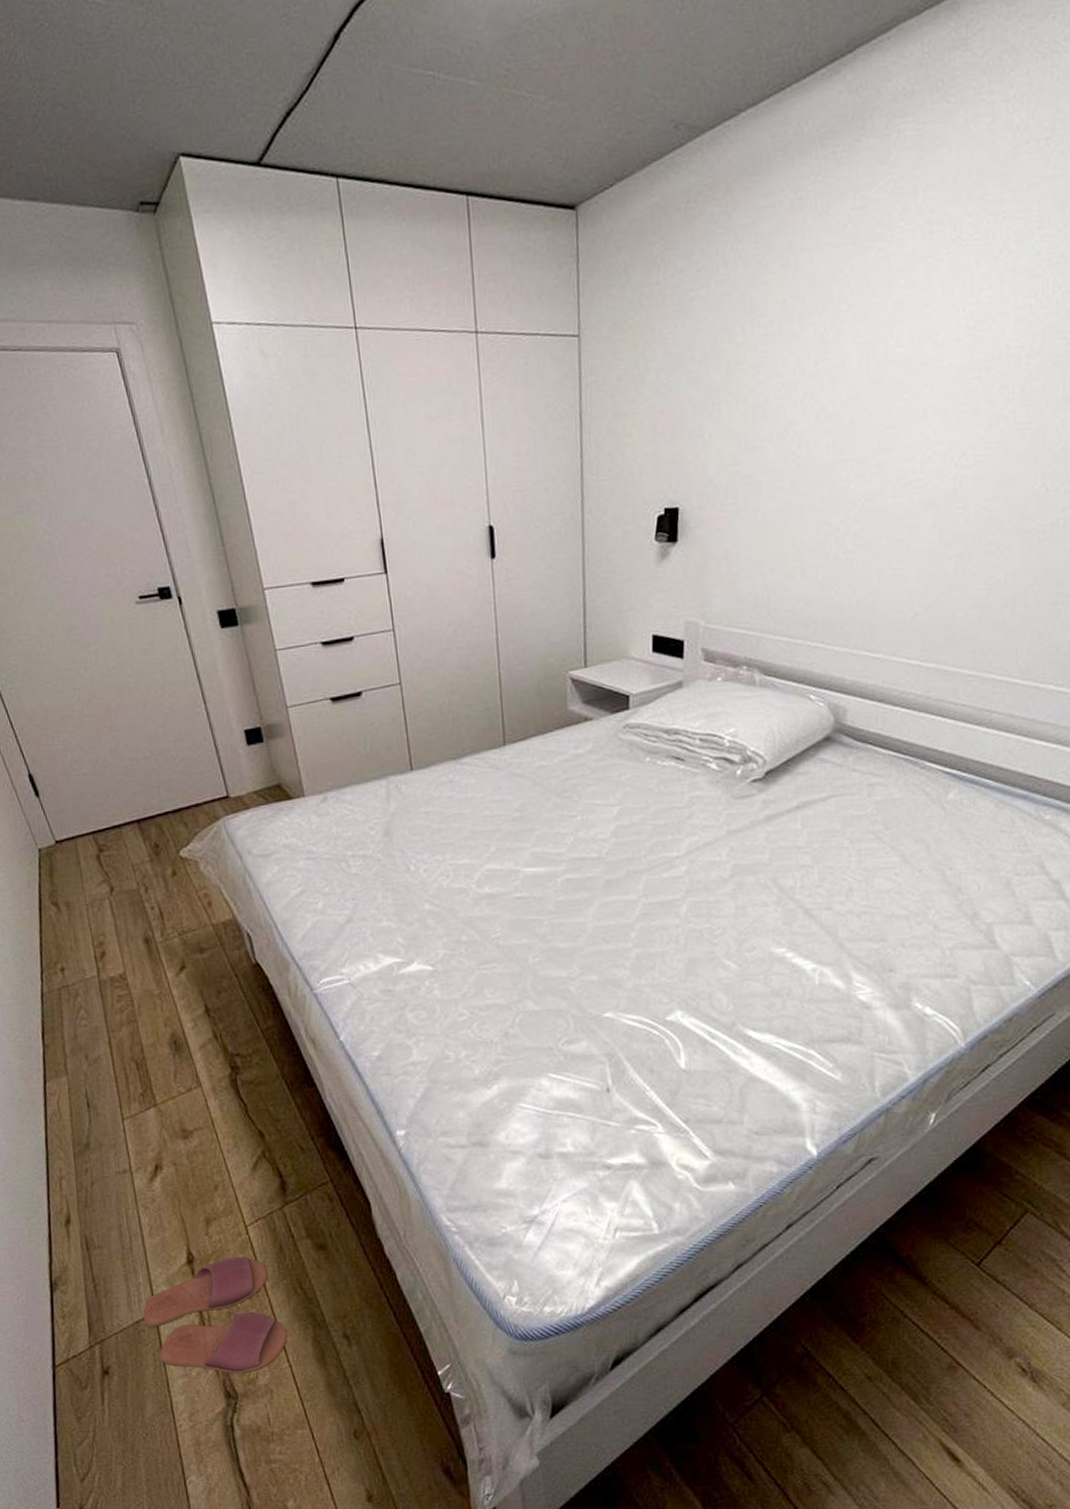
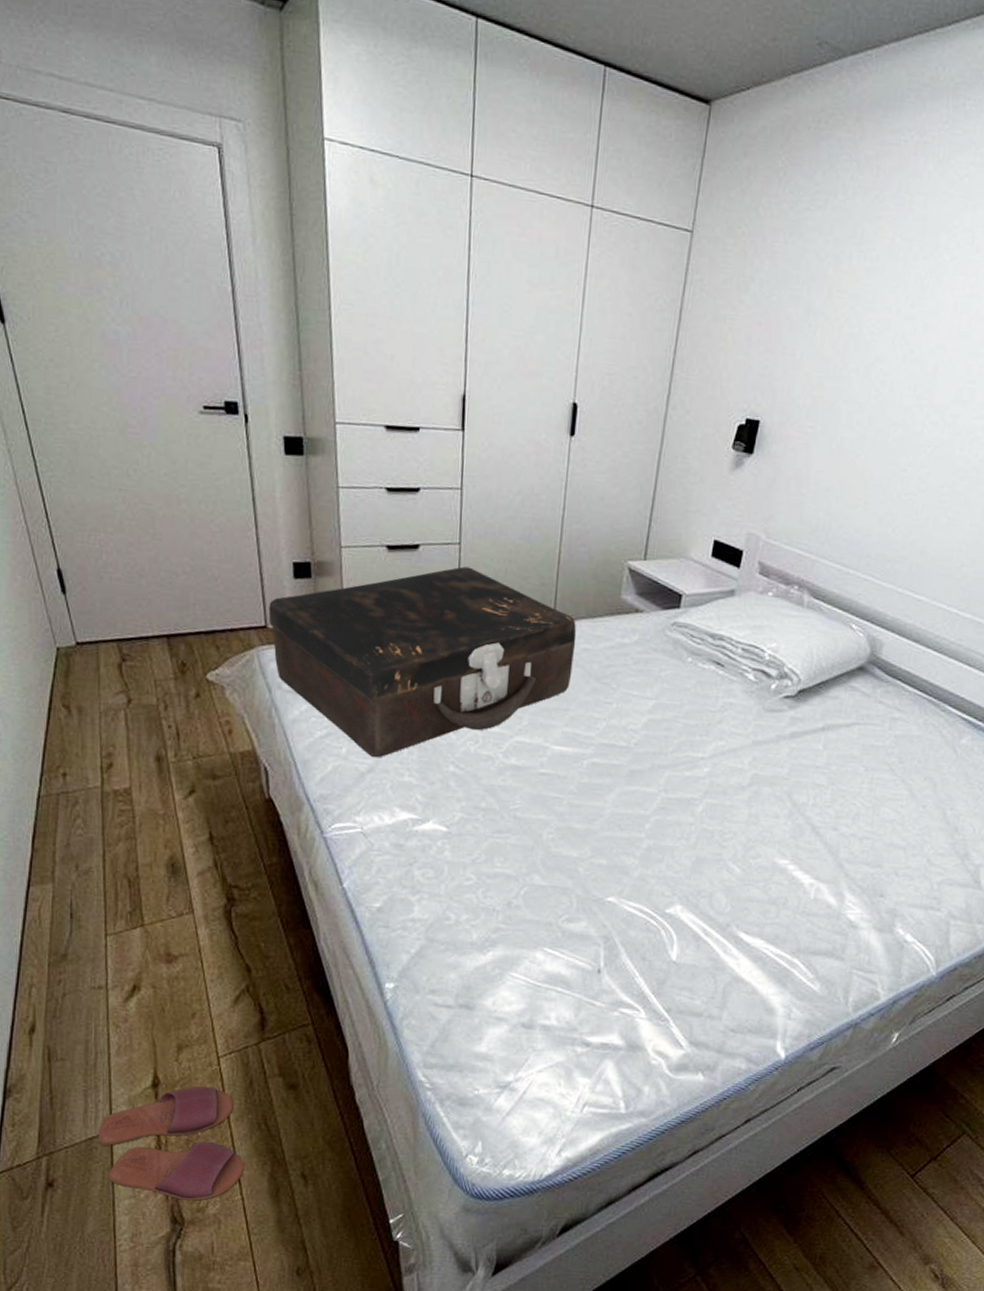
suitcase: none [227,705,532,908] -> present [268,566,577,758]

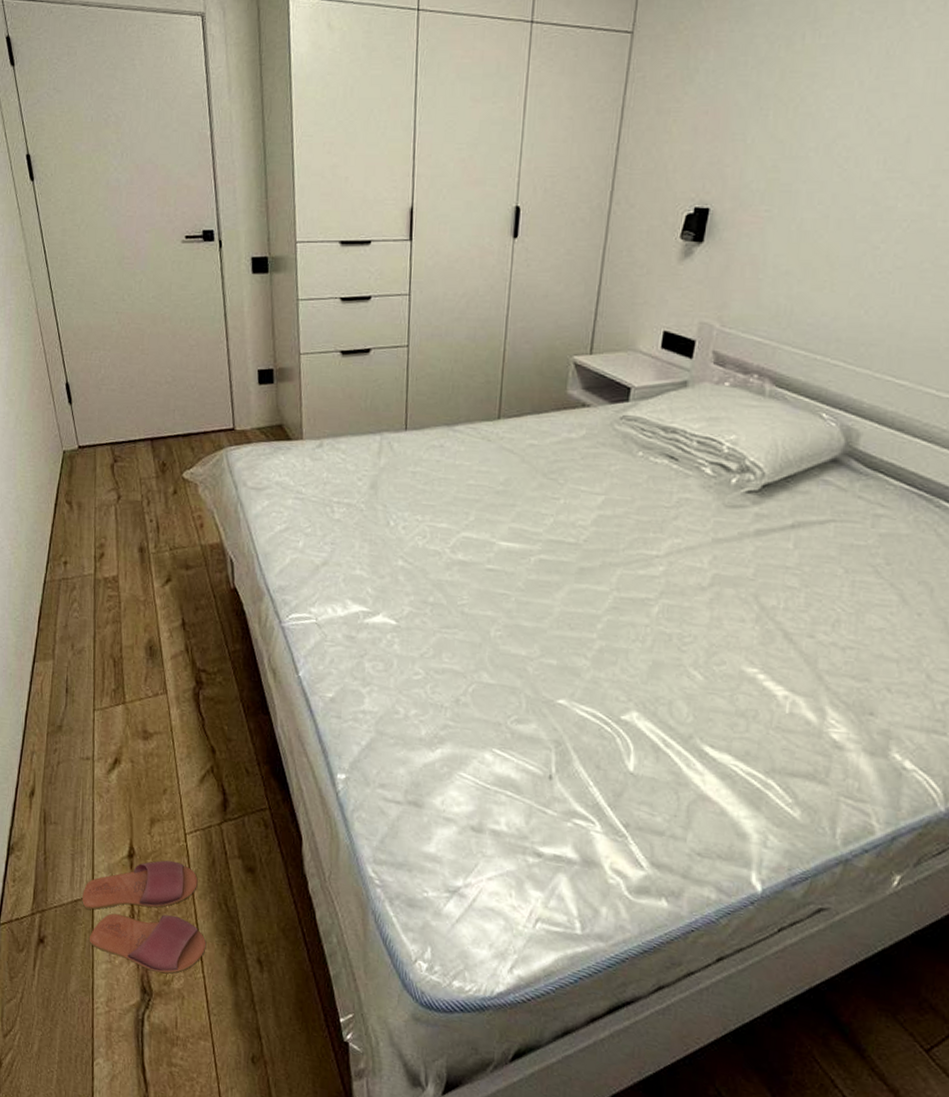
suitcase: present [268,566,577,758] -> none [236,367,522,552]

